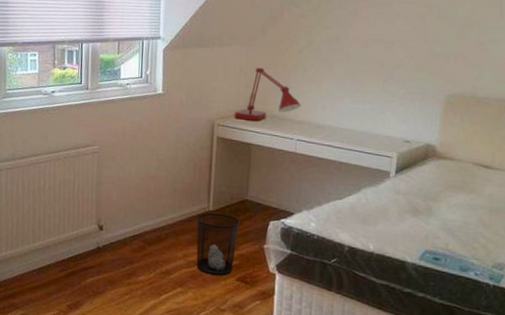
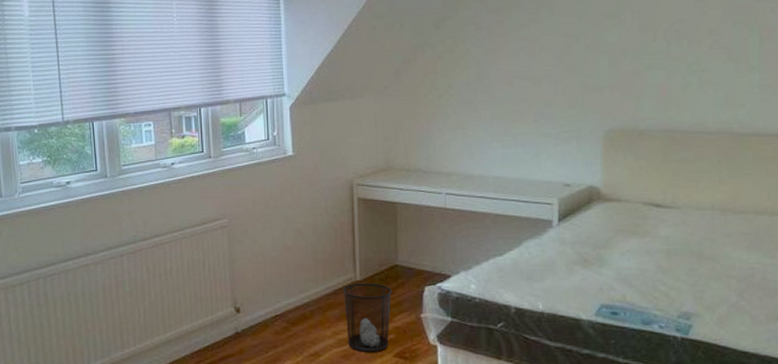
desk lamp: present [234,68,301,122] -> none [374,118,446,178]

